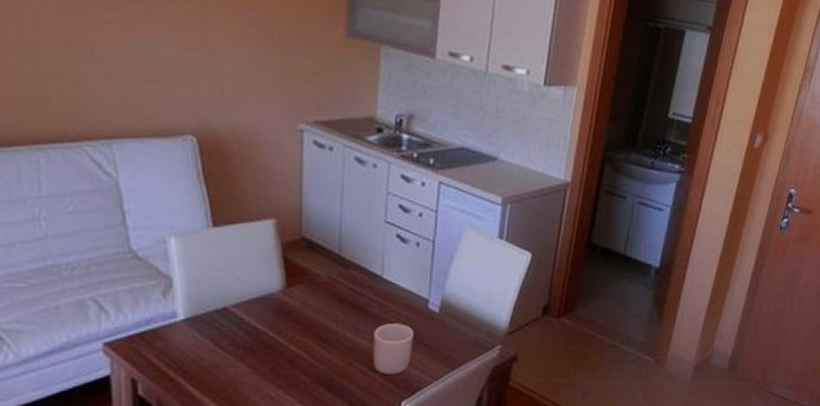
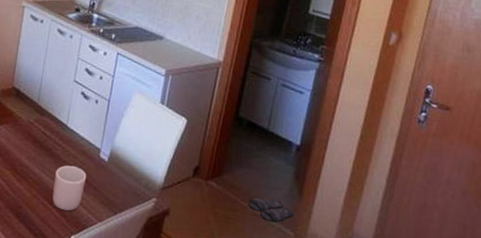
slippers: none [605,328,653,351] -> present [248,197,293,222]

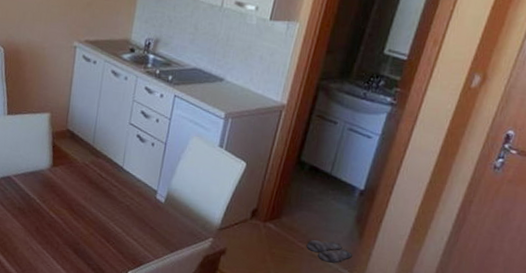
mug: present [52,165,87,212] -> none [109,205,144,249]

